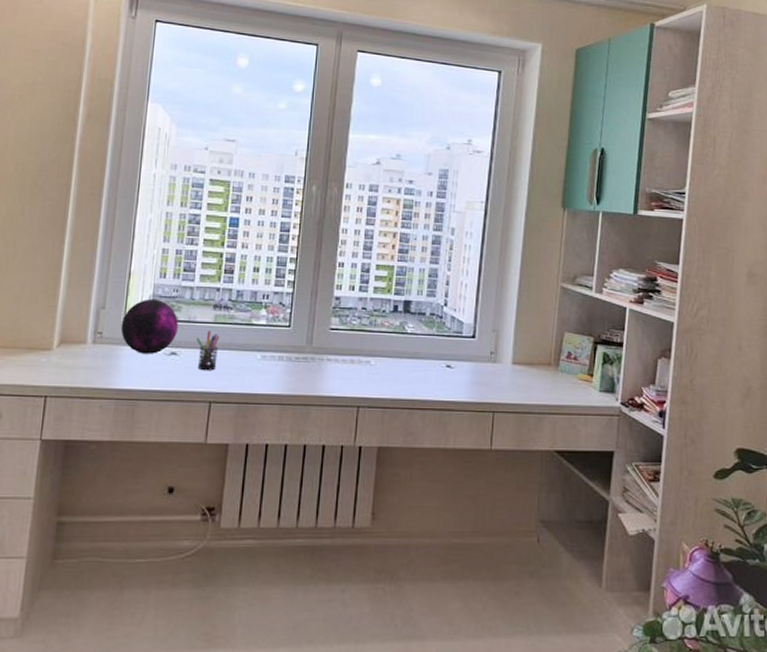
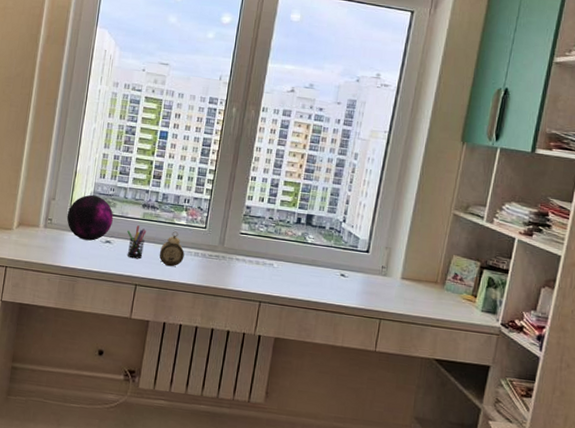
alarm clock: none [236,333,267,376] -> present [159,231,185,267]

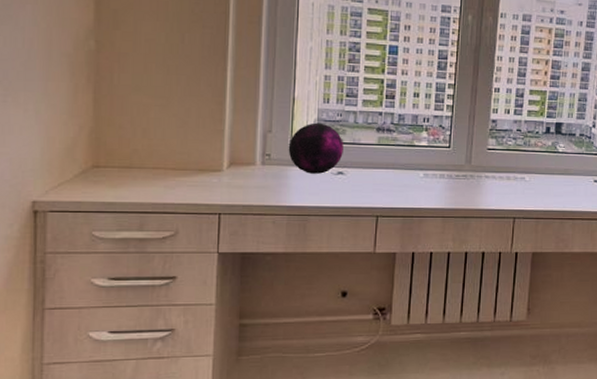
pen holder: present [127,225,147,259] -> none [361,152,384,188]
alarm clock: present [159,231,185,267] -> none [400,154,429,193]

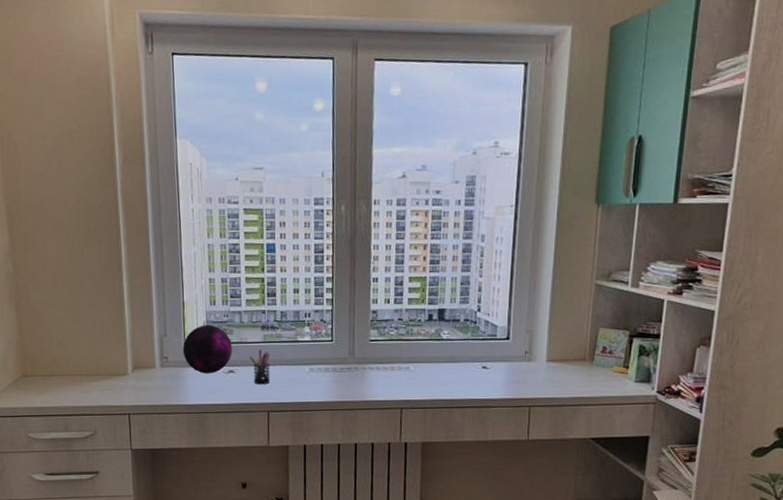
pen holder: none [361,152,384,188] -> present [249,349,270,385]

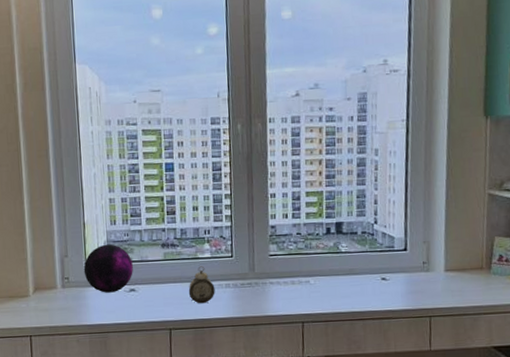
pen holder: present [249,349,270,385] -> none [150,267,172,303]
alarm clock: none [287,349,314,387] -> present [188,266,215,304]

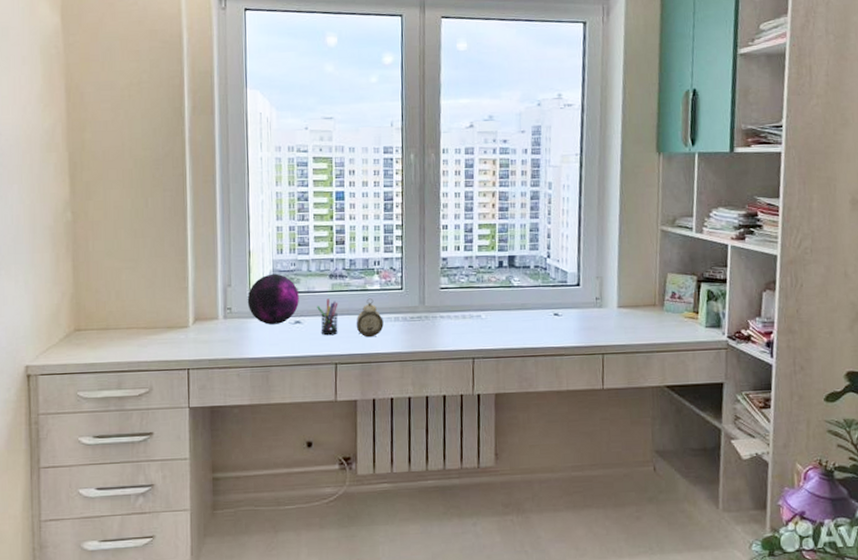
pen holder: none [150,267,172,303] -> present [317,299,338,336]

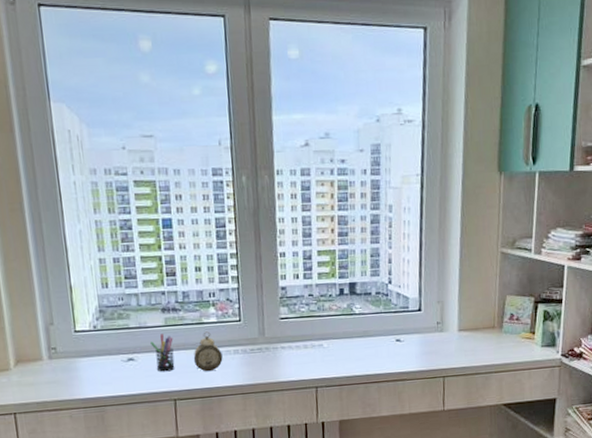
decorative orb: present [247,273,299,325] -> none [73,309,131,364]

